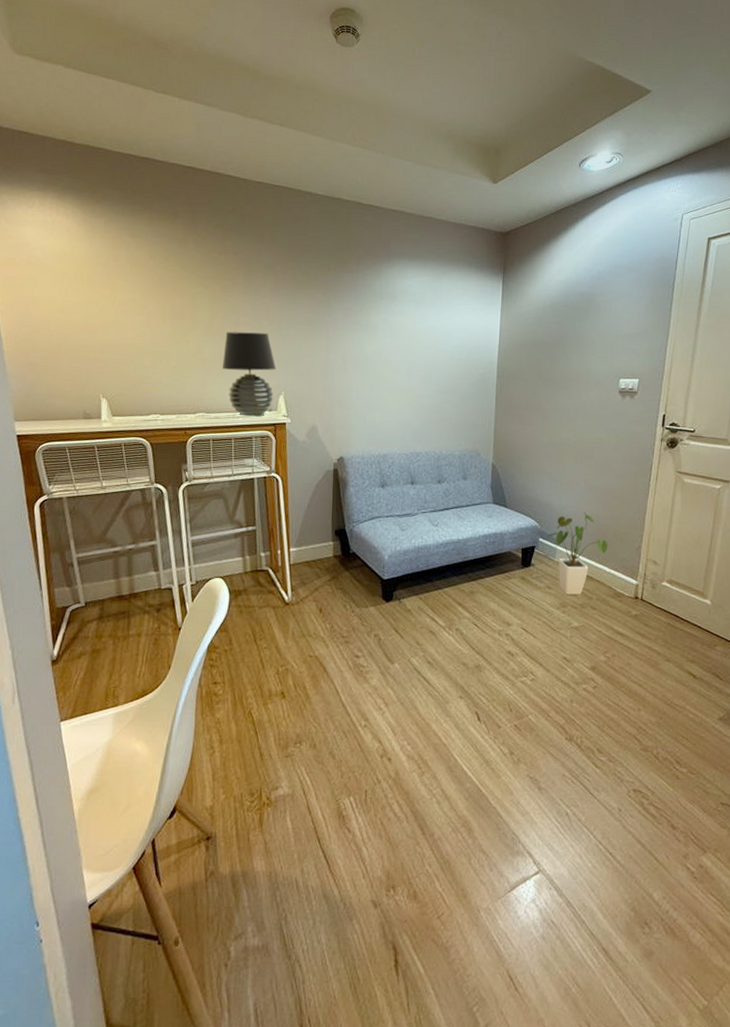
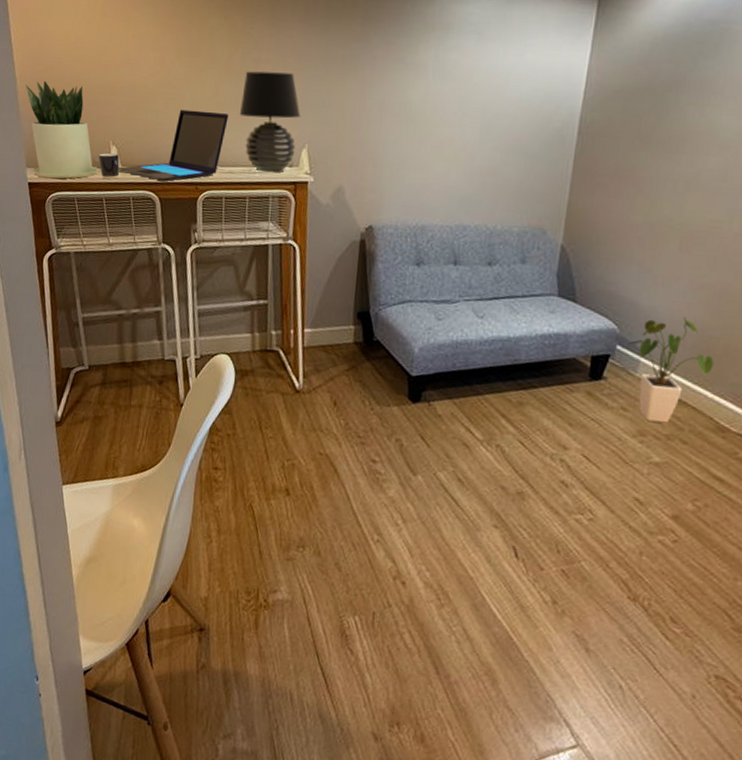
planter: none [12,341,89,431] -> present [25,80,99,179]
mug: none [88,405,111,428] -> present [97,153,120,179]
laptop: none [109,365,212,429] -> present [118,109,229,182]

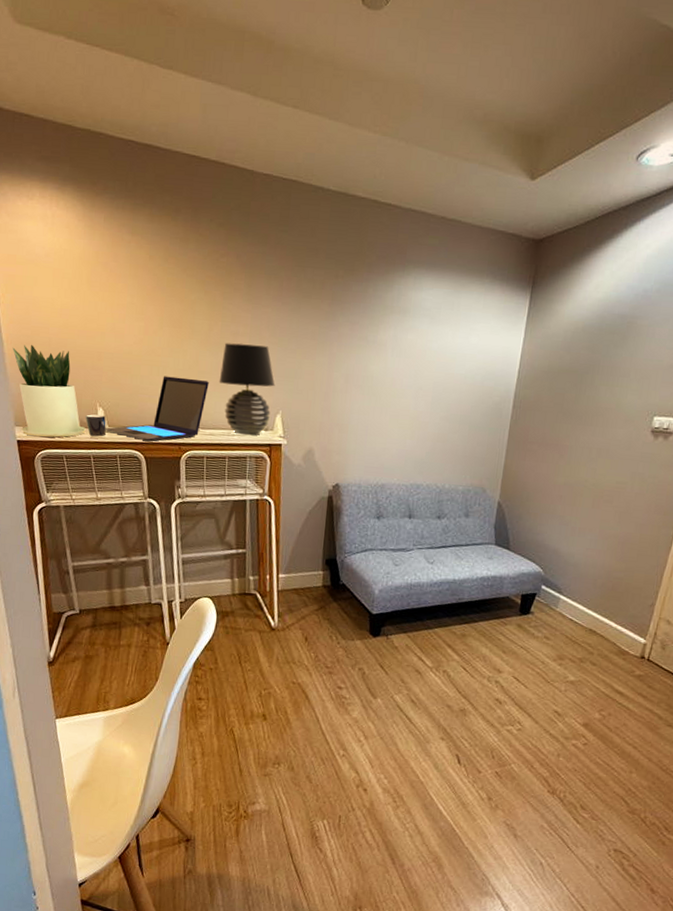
house plant: present [629,317,714,423] -> none [552,561,618,649]

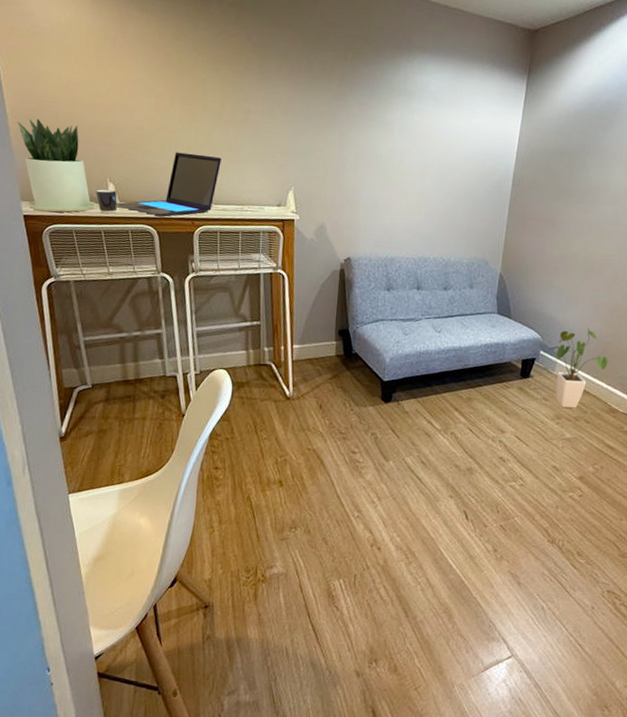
table lamp: present [219,343,275,436] -> none [231,120,287,211]
house plant: none [552,561,618,649] -> present [549,328,608,408]

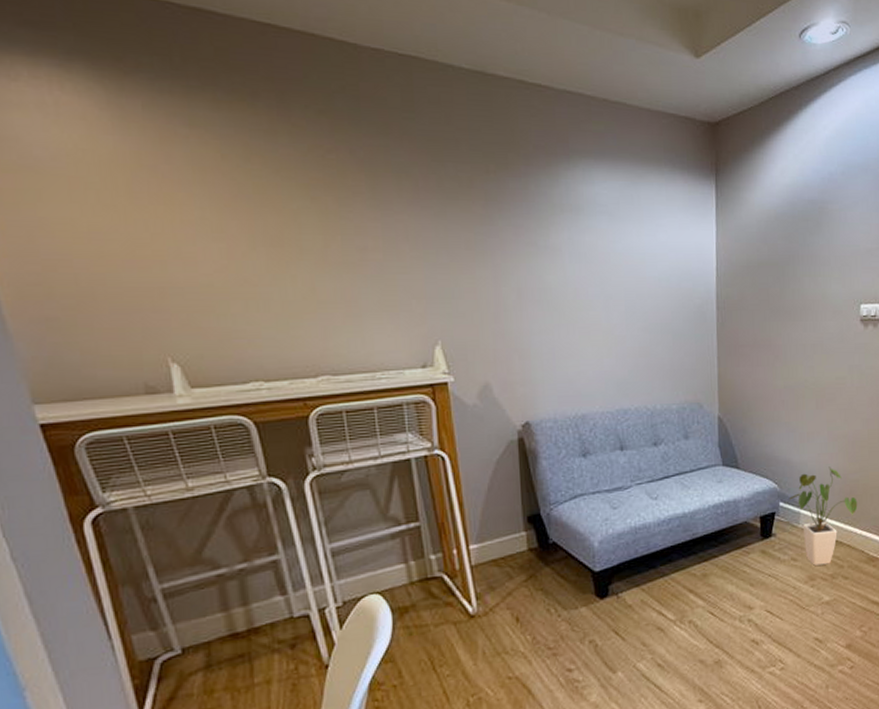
planter: present [17,118,96,213] -> none [12,285,155,416]
mug: present [94,189,118,213] -> none [150,374,190,406]
laptop: present [116,152,222,217] -> none [185,311,335,401]

